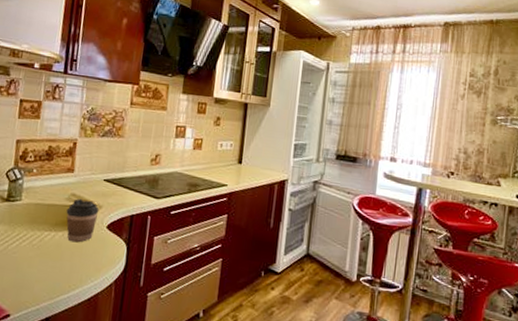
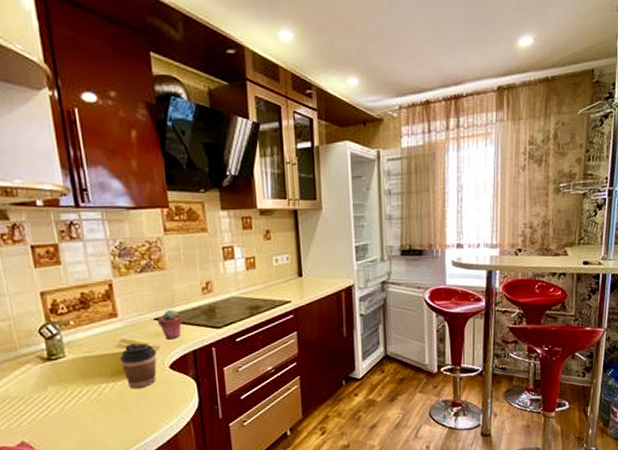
potted succulent: none [106,173,128,202] -> present [157,309,183,340]

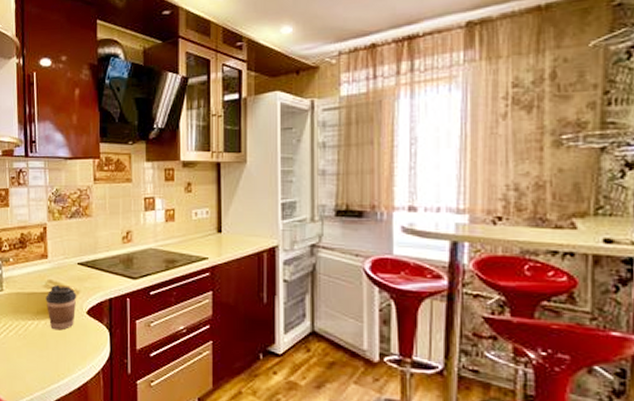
potted succulent: present [157,309,183,340] -> none [80,255,102,286]

